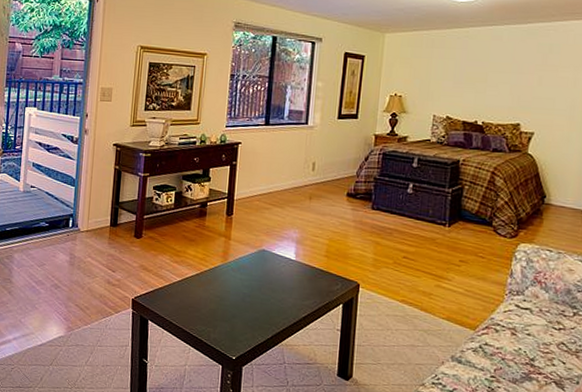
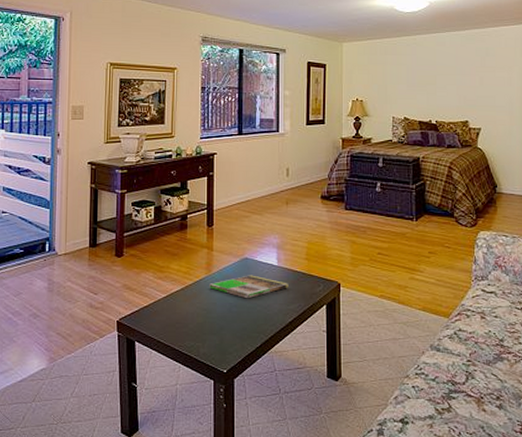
magazine: none [224,267,305,291] -> present [209,275,289,299]

